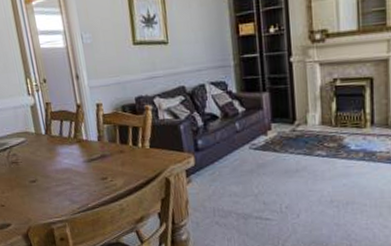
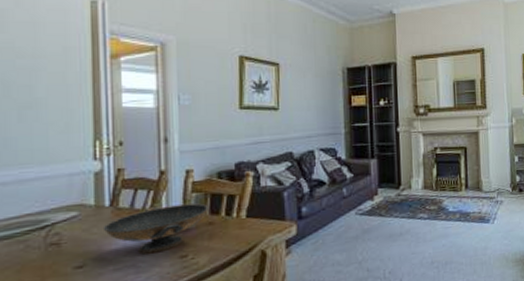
decorative bowl: none [43,133,119,175] -> present [102,203,208,254]

